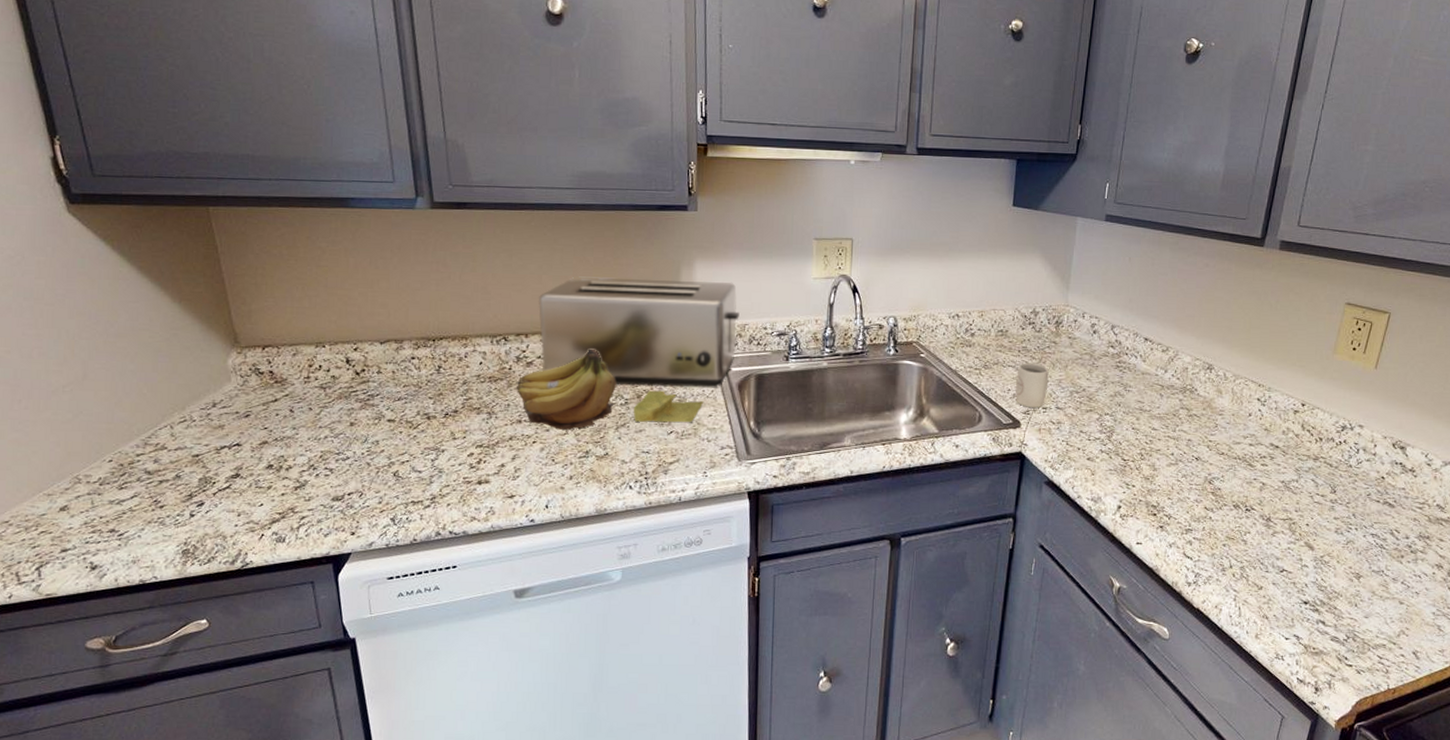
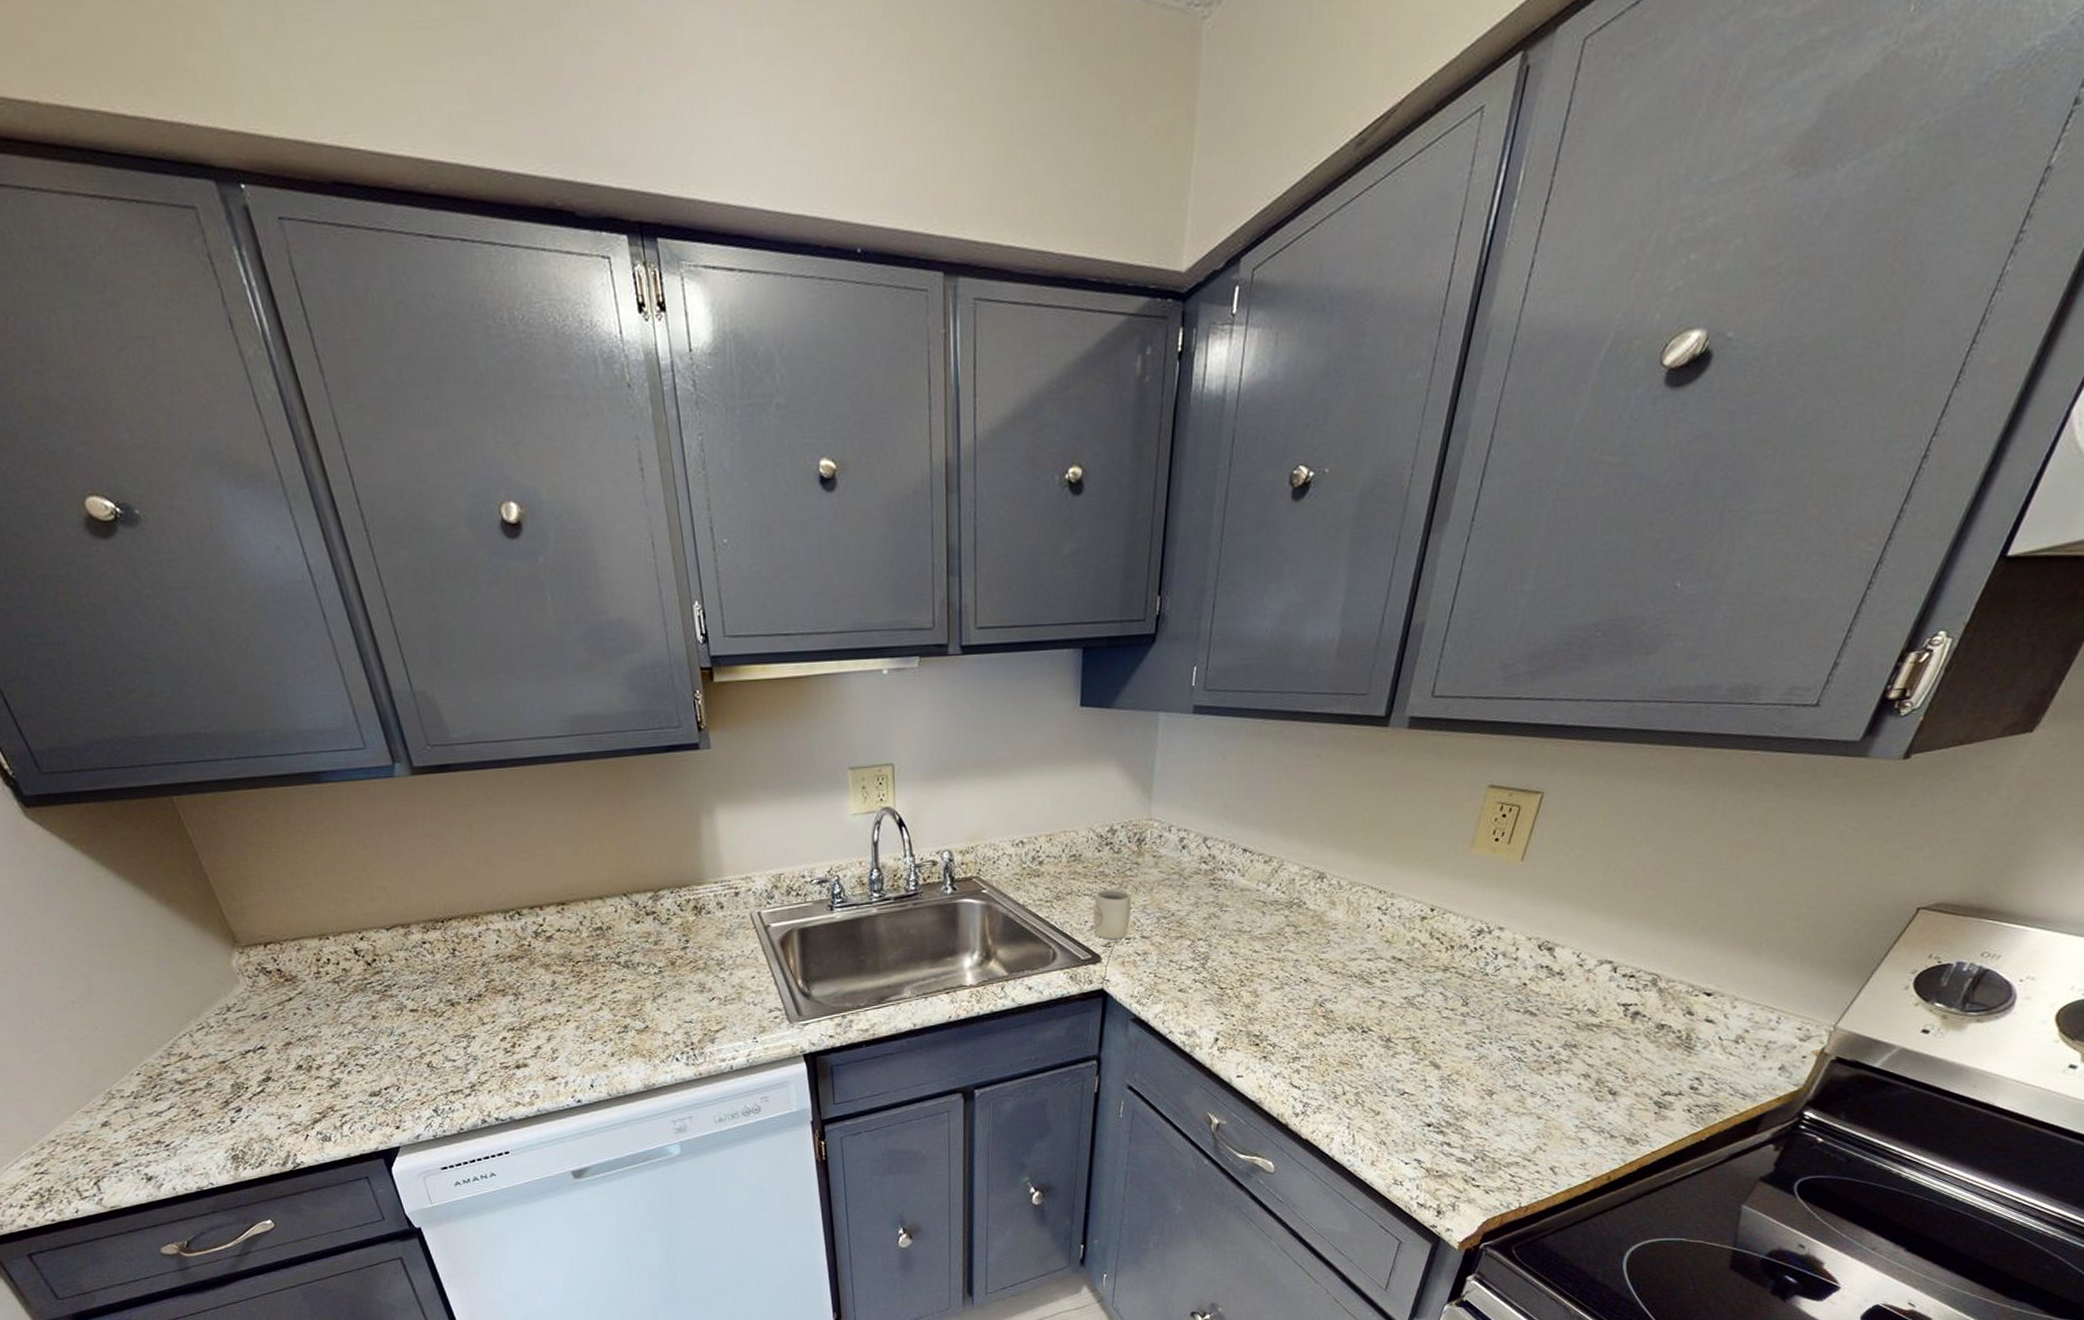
fruit: present [515,349,616,430] -> none [538,916,648,1006]
toaster: present [538,276,740,387] -> none [546,827,773,951]
sponge: present [633,390,704,423] -> none [668,955,745,991]

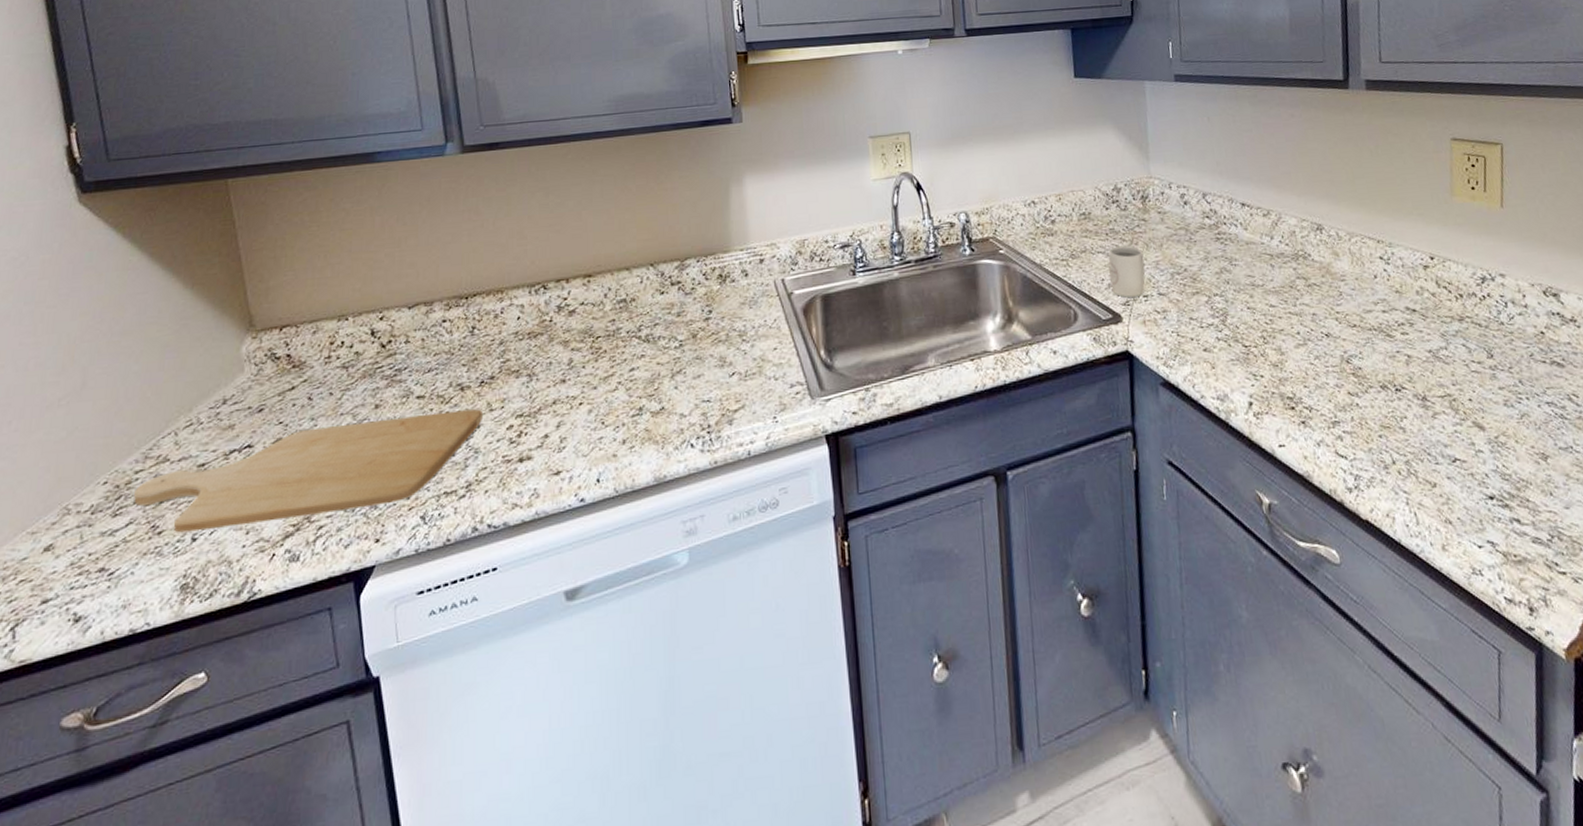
chopping board: none [167,1022,477,1116] -> present [133,409,484,533]

